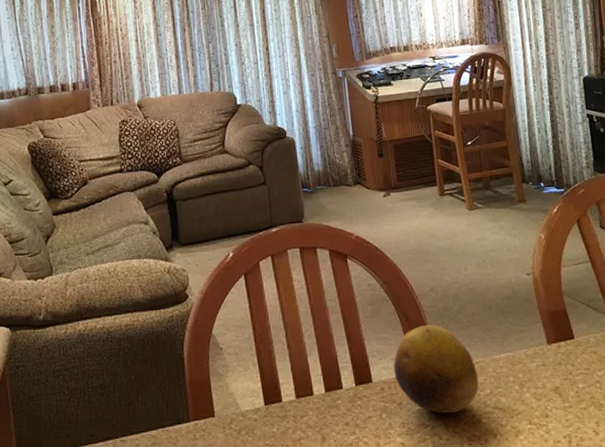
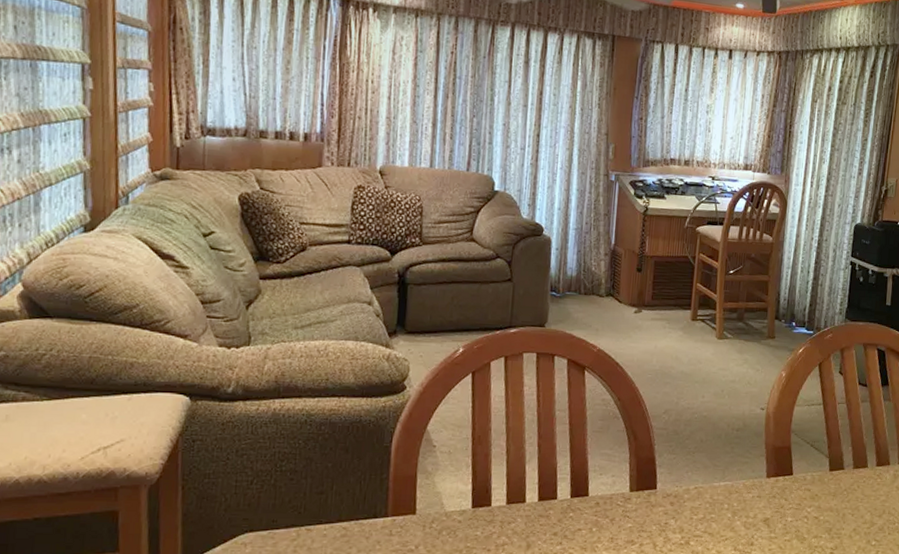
fruit: present [393,324,479,414] -> none [612,446,695,533]

